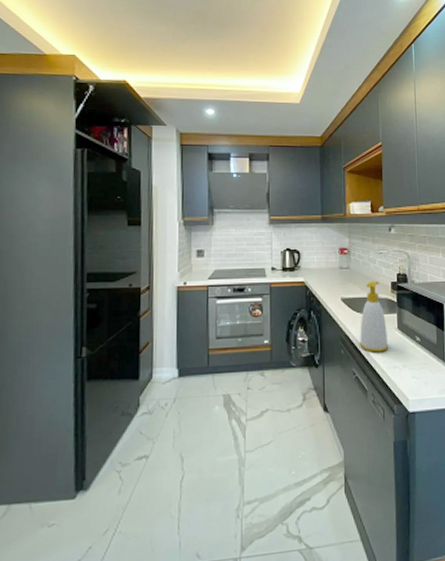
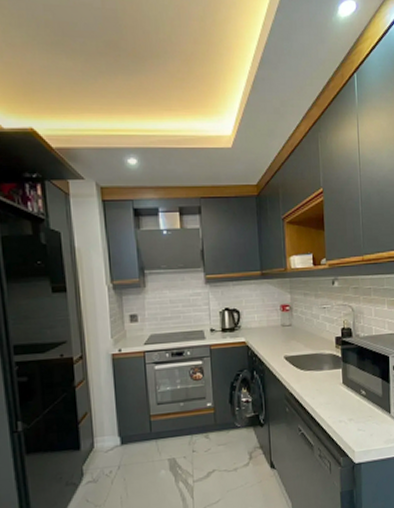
soap bottle: present [359,281,389,353] -> none [304,336,334,409]

